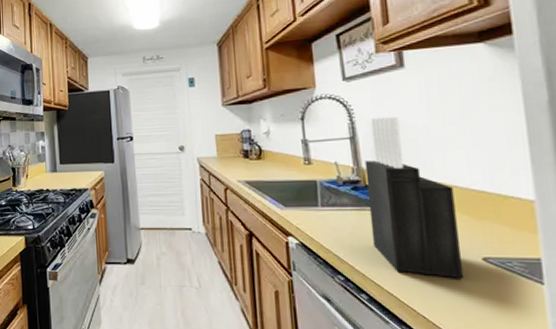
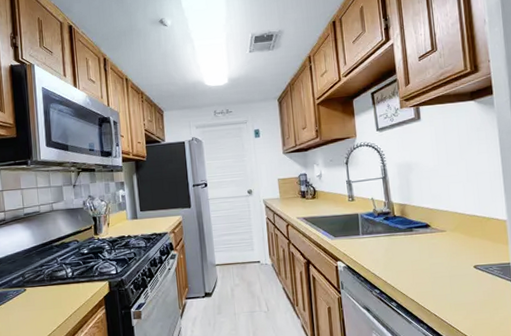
knife block: present [364,117,465,279] -> none [393,160,462,284]

